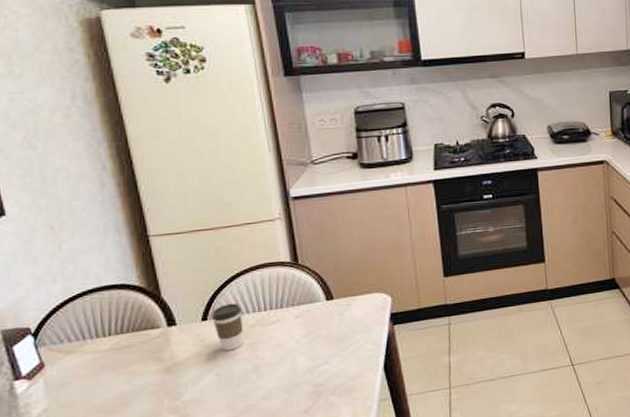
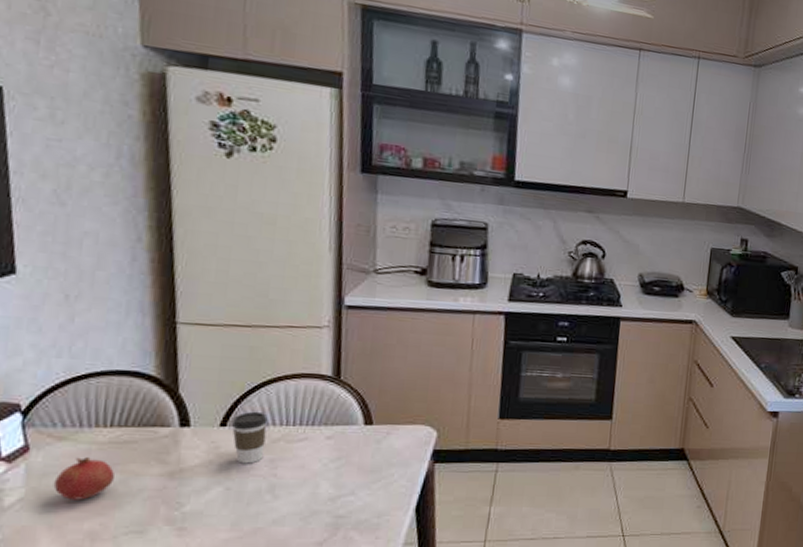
fruit: none [70,365,120,405] -> present [53,457,114,500]

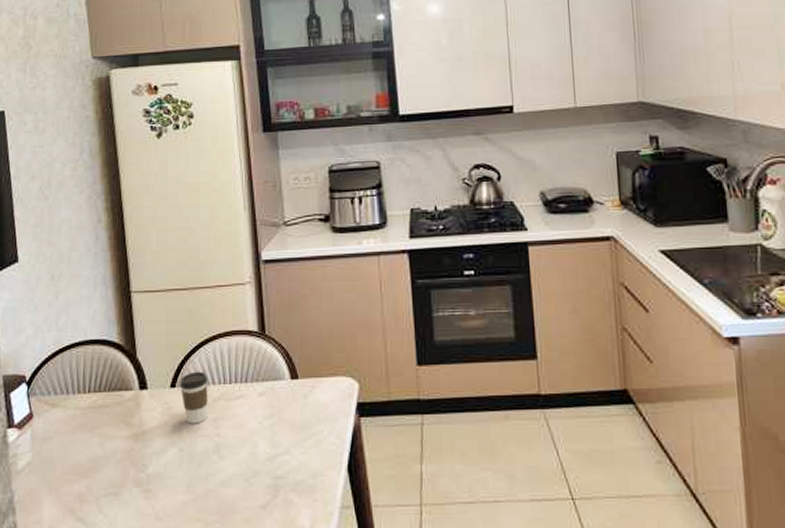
fruit: present [53,457,114,500] -> none [51,422,94,463]

